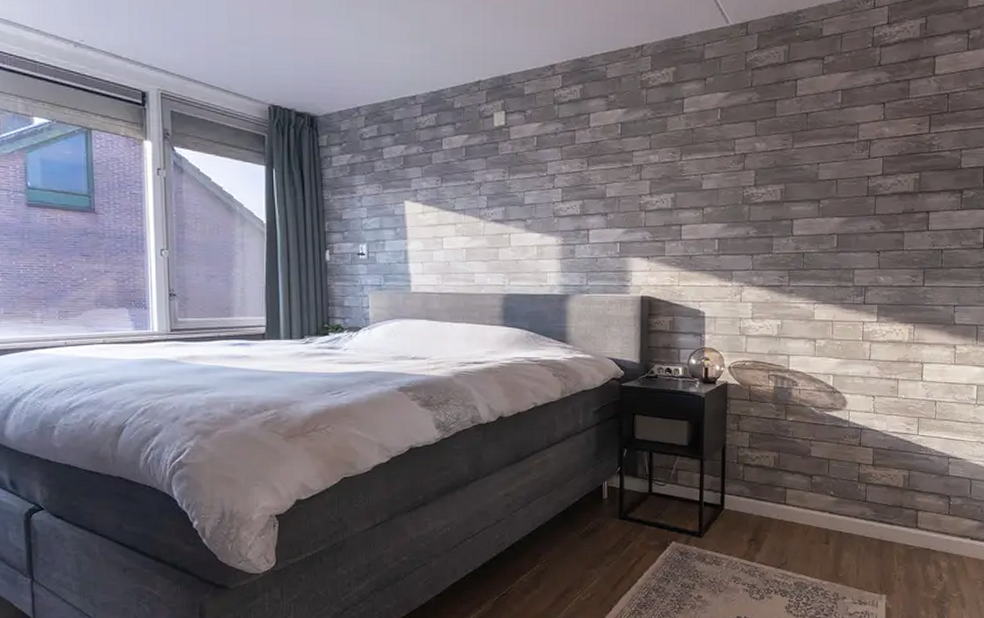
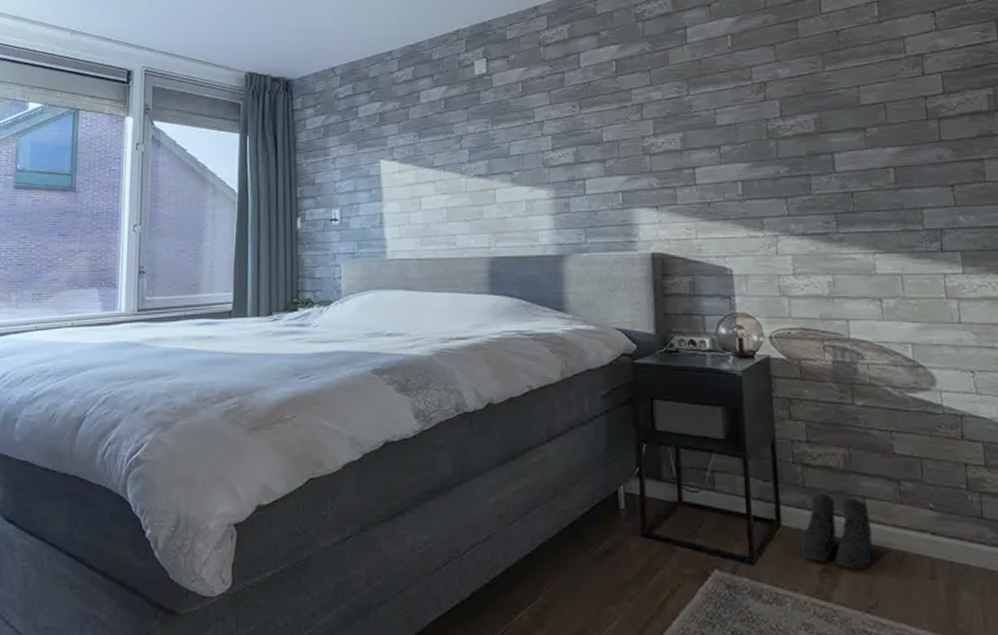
boots: none [737,485,788,539] -> present [801,493,873,570]

